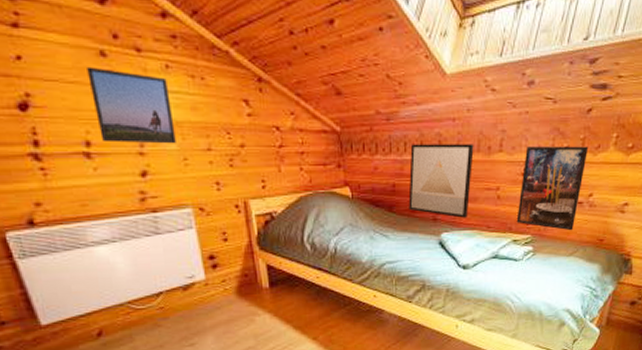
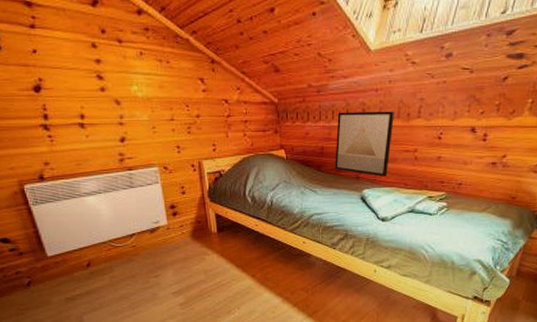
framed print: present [87,66,176,144] -> none [82,56,147,116]
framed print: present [516,146,589,231] -> none [432,112,504,189]

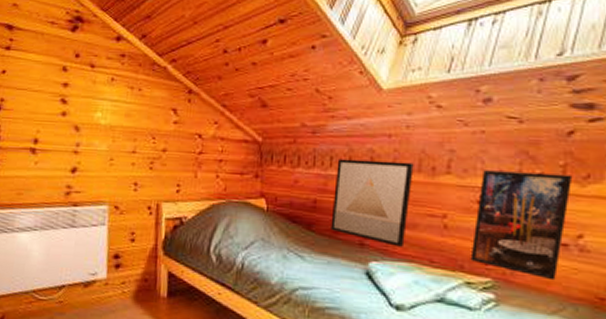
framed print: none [432,112,504,189] -> present [470,170,573,281]

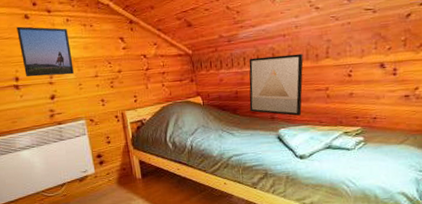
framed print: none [47,79,110,146] -> present [17,26,74,77]
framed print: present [470,170,573,281] -> none [346,46,411,122]

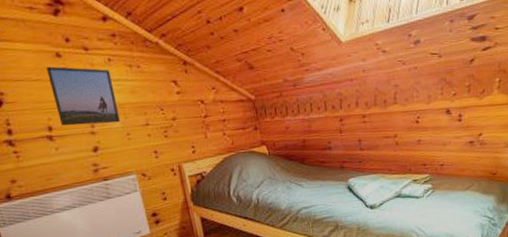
wall art: present [249,53,303,116] -> none [316,99,372,165]

